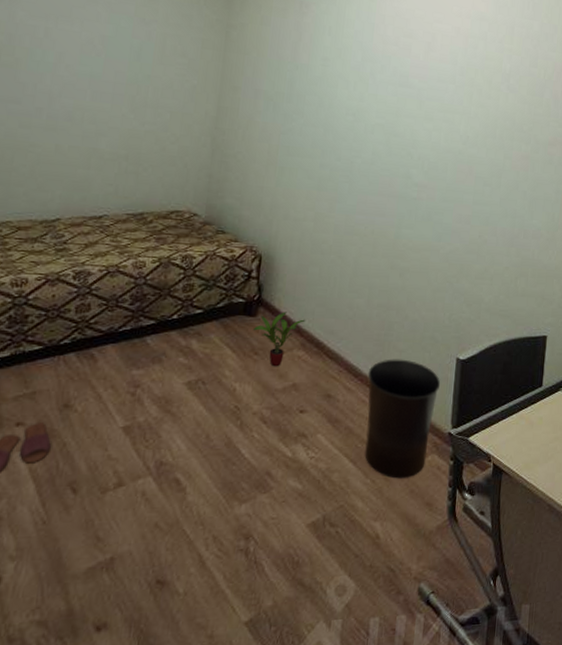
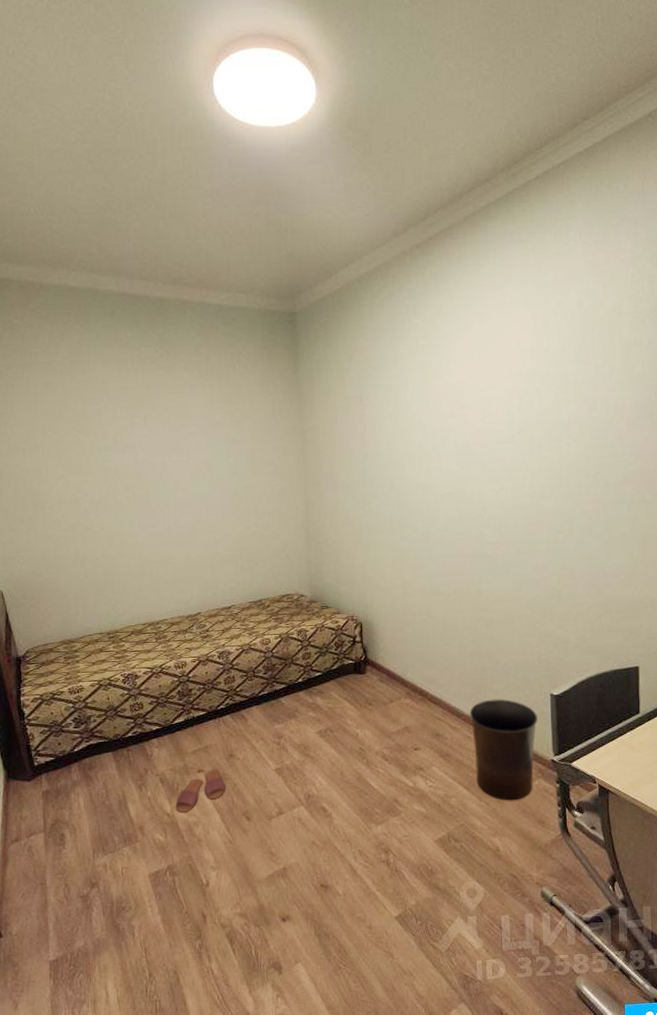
potted plant: present [252,312,306,367] -> none [364,667,408,714]

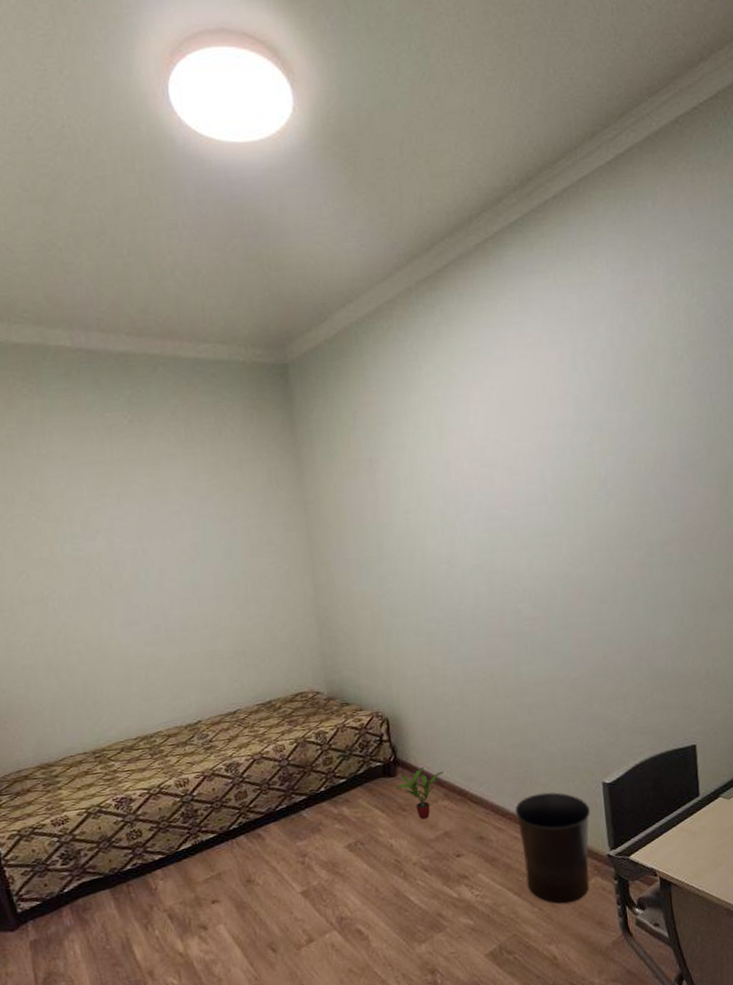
slippers: present [176,768,226,813] -> none [189,897,246,951]
potted plant: none [364,667,408,714] -> present [395,767,444,819]

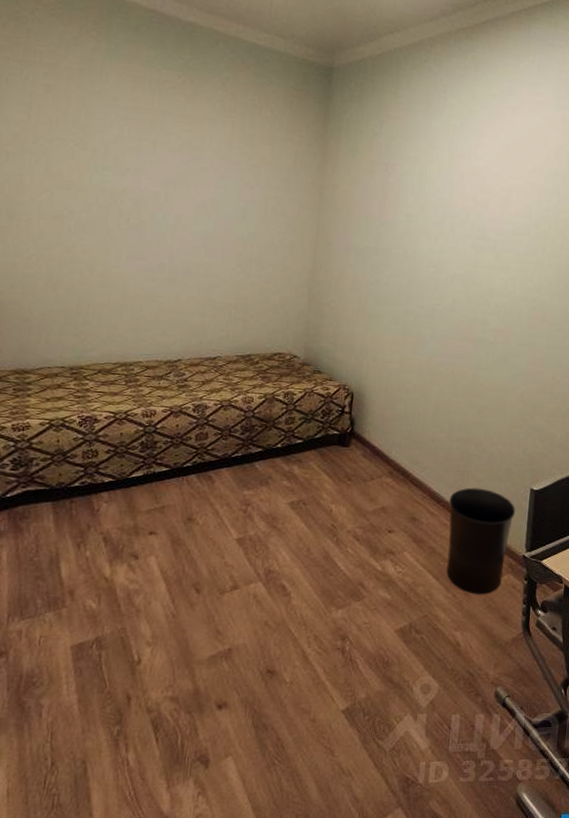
potted plant: present [395,767,444,819] -> none [346,443,393,492]

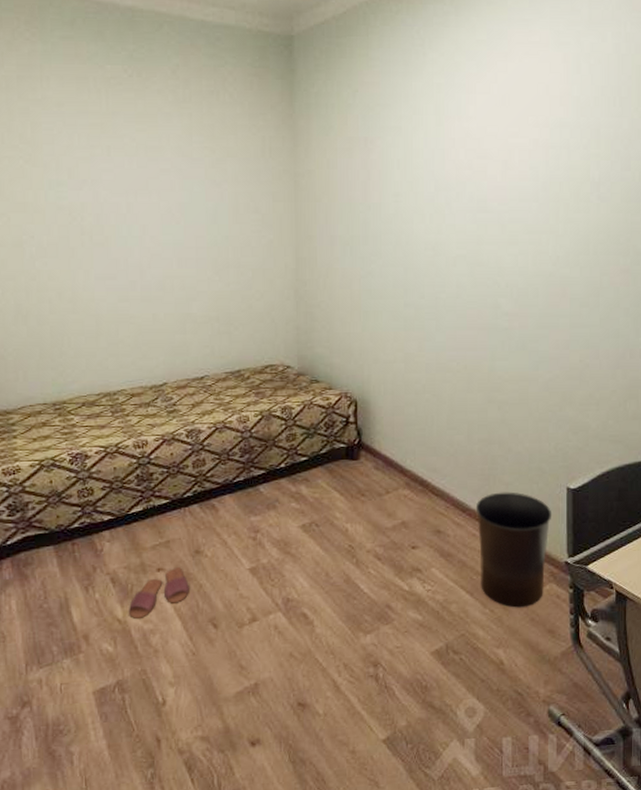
slippers: none [116,531,179,578] -> present [129,566,191,619]

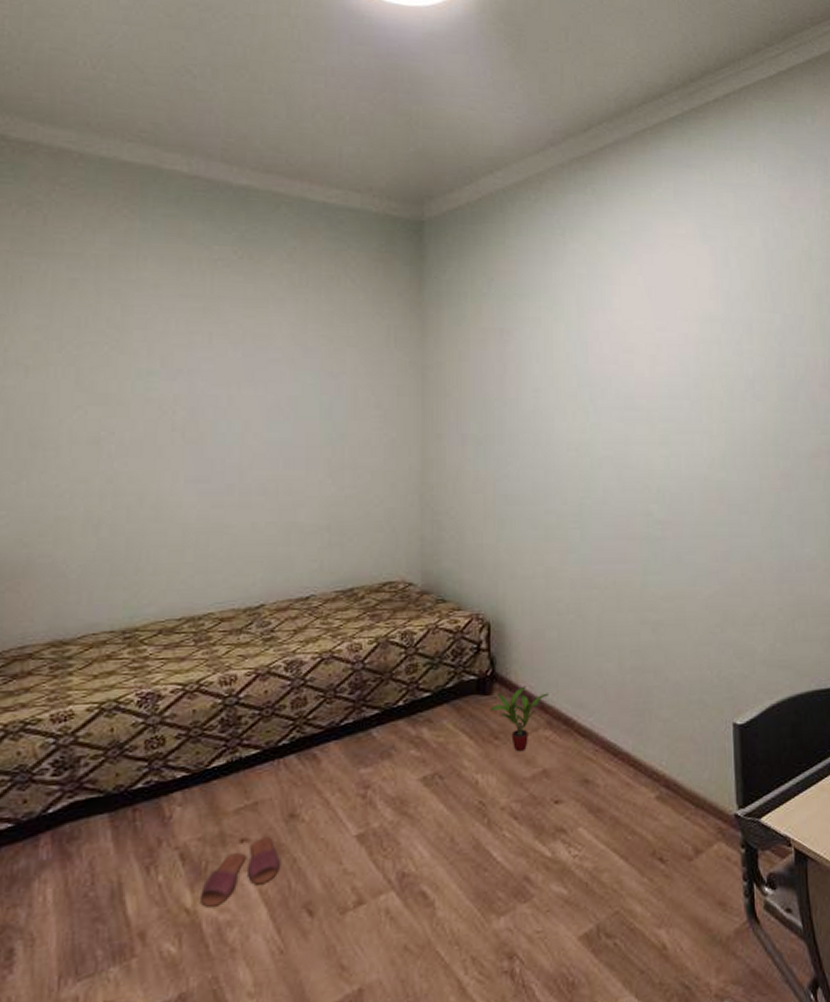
potted plant: none [357,453,408,507] -> present [489,686,549,752]
waste bin: present [475,492,552,608] -> none [629,730,718,874]

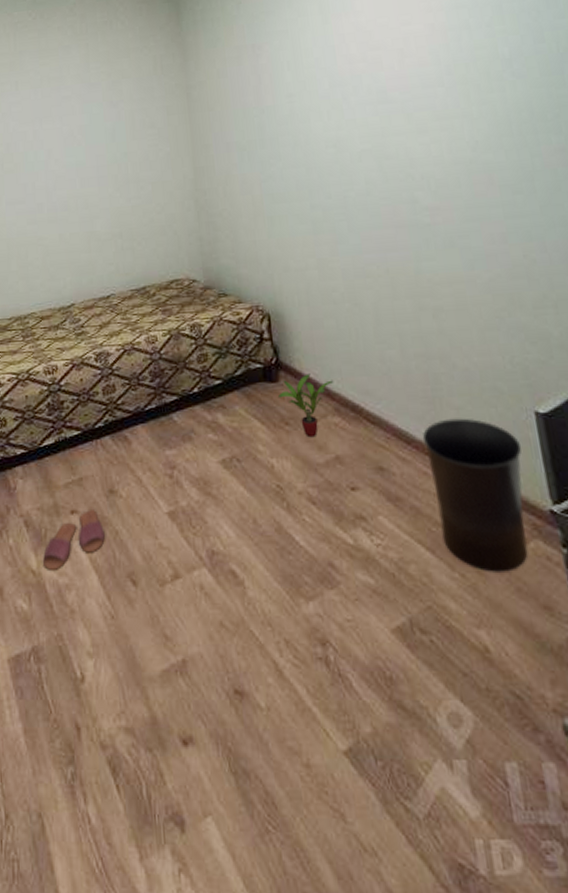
waste bin: none [629,730,718,874] -> present [422,418,528,572]

